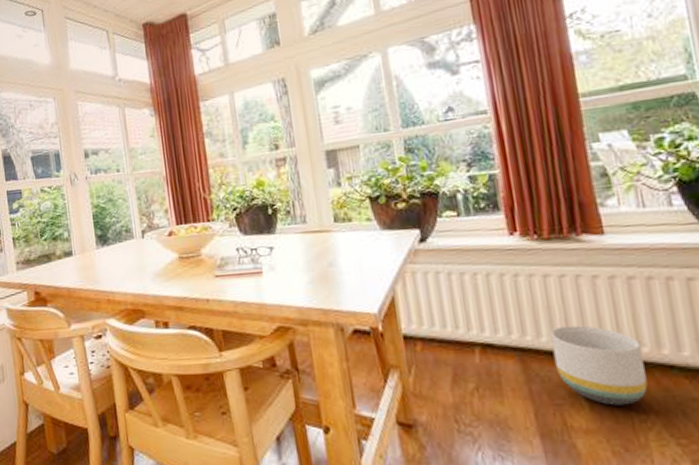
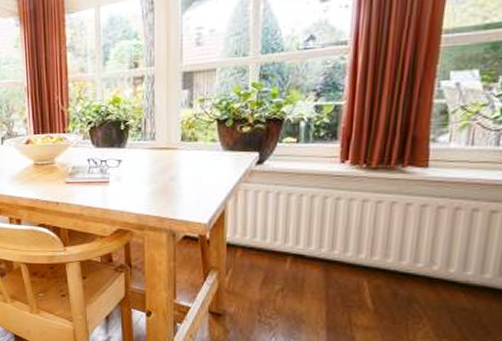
planter: present [550,325,648,406] -> none [353,244,432,310]

